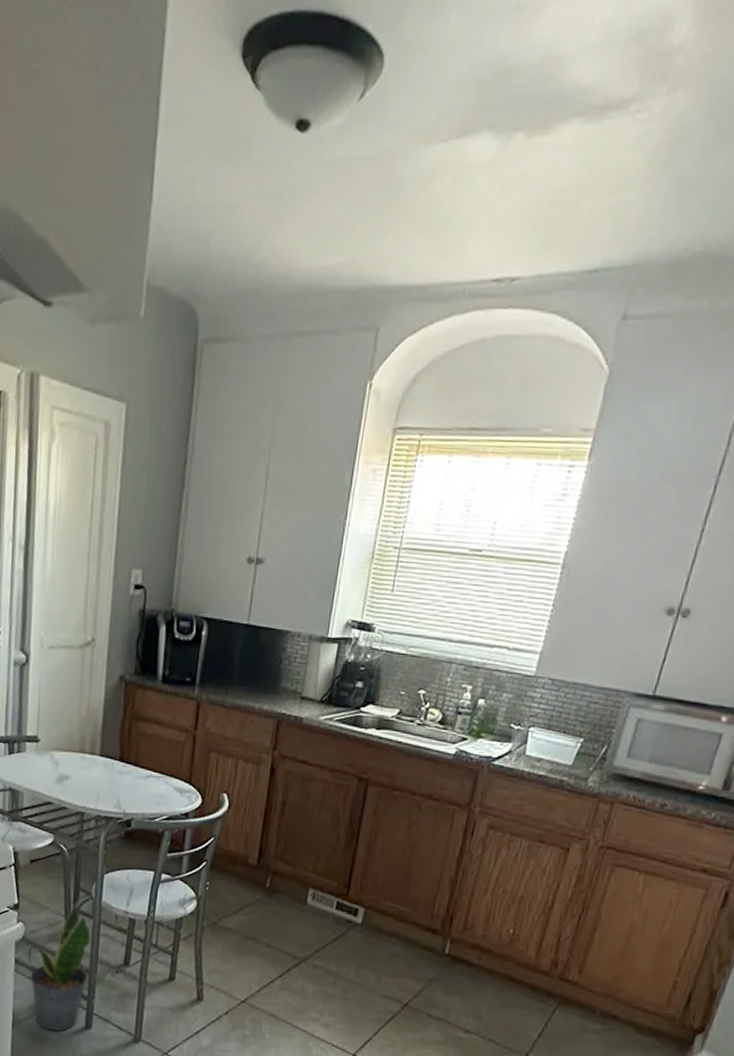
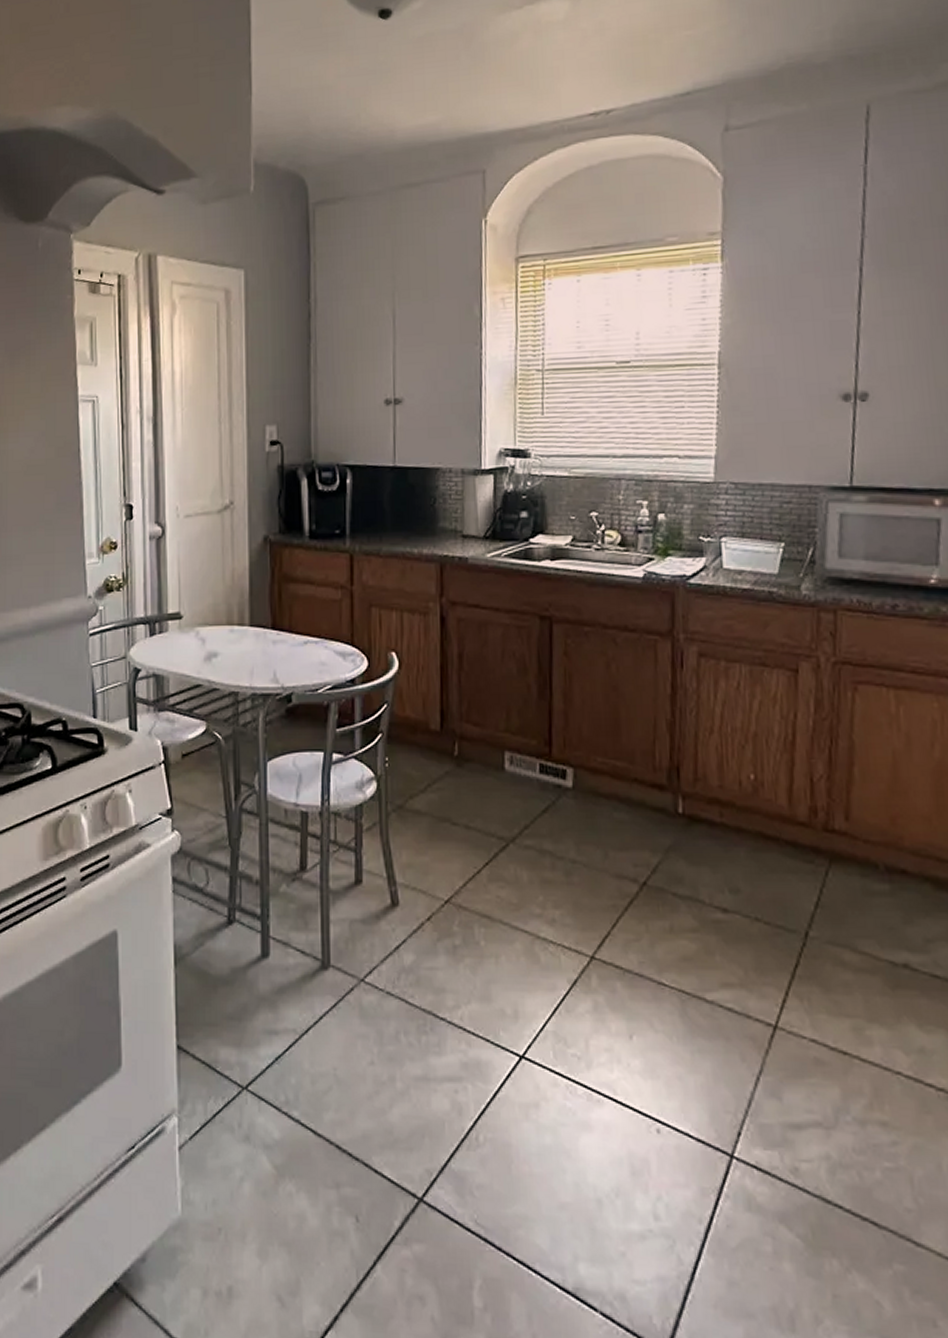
potted plant: present [30,905,91,1032] -> none [191,802,259,966]

